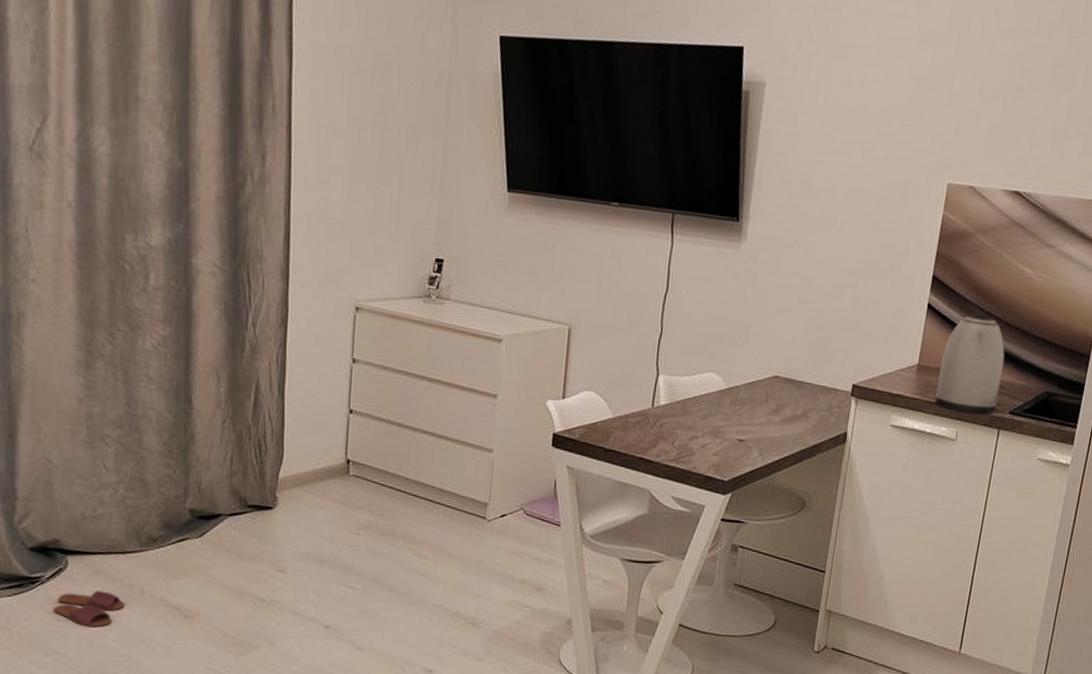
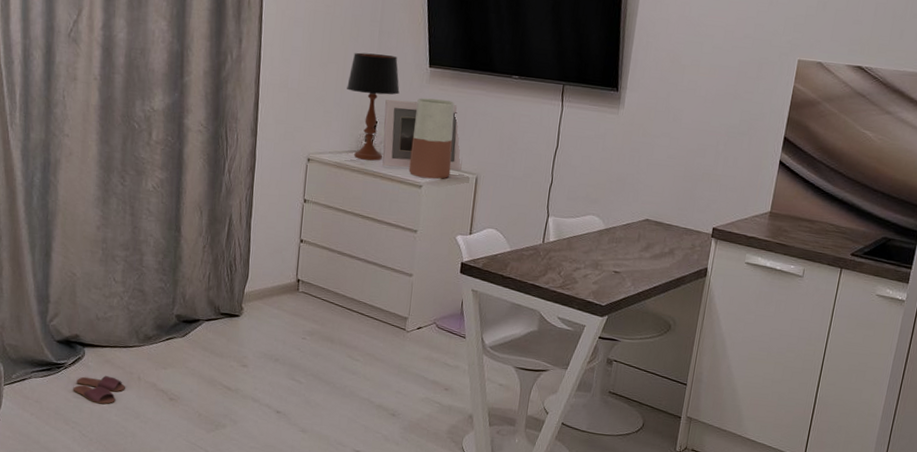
table lamp: none [404,172,471,310] -> present [347,52,400,161]
picture frame: none [451,231,552,320] -> present [382,99,463,171]
vase: none [485,230,541,332] -> present [408,98,455,180]
kettle: present [934,314,1005,416] -> none [784,170,848,257]

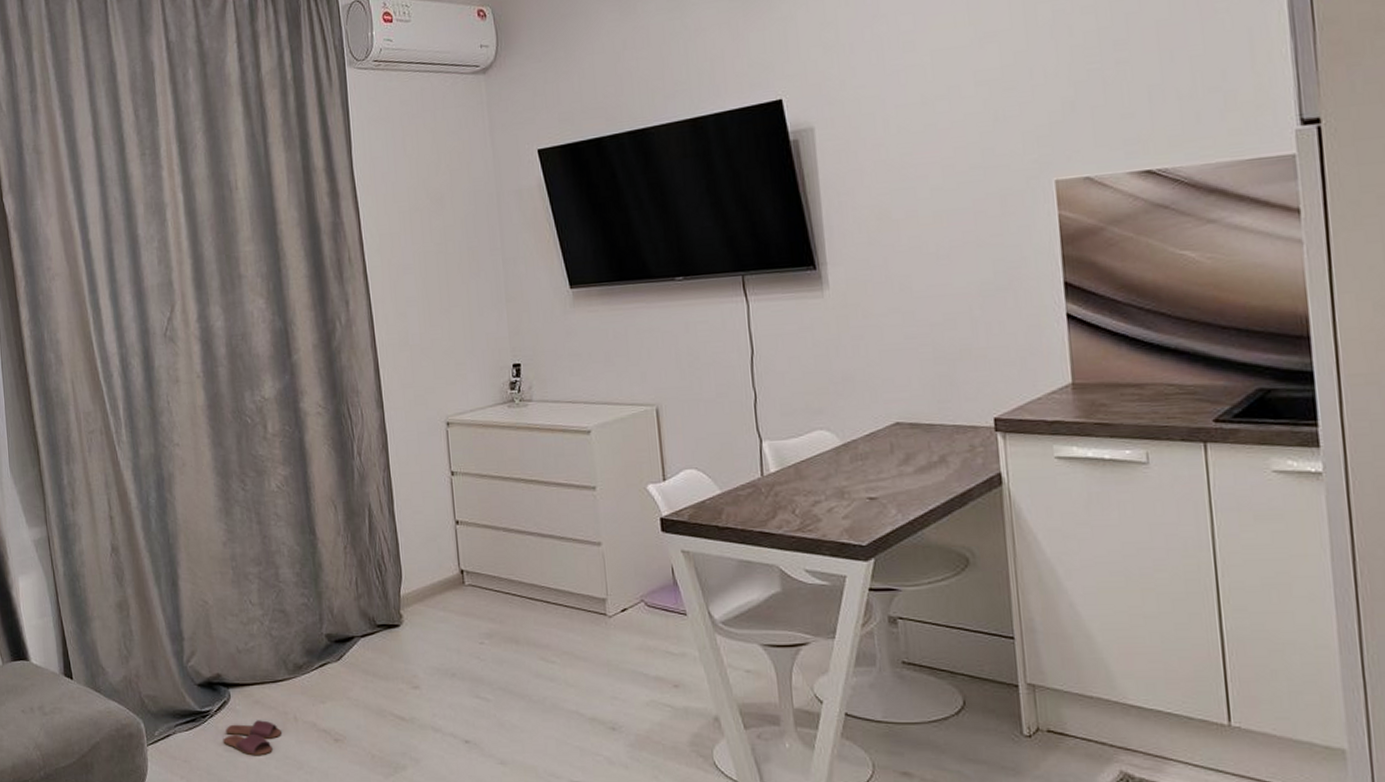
table lamp: present [347,52,400,161] -> none [476,284,540,413]
picture frame: present [382,99,463,171] -> none [526,326,636,416]
vase: present [408,98,455,180] -> none [564,322,623,422]

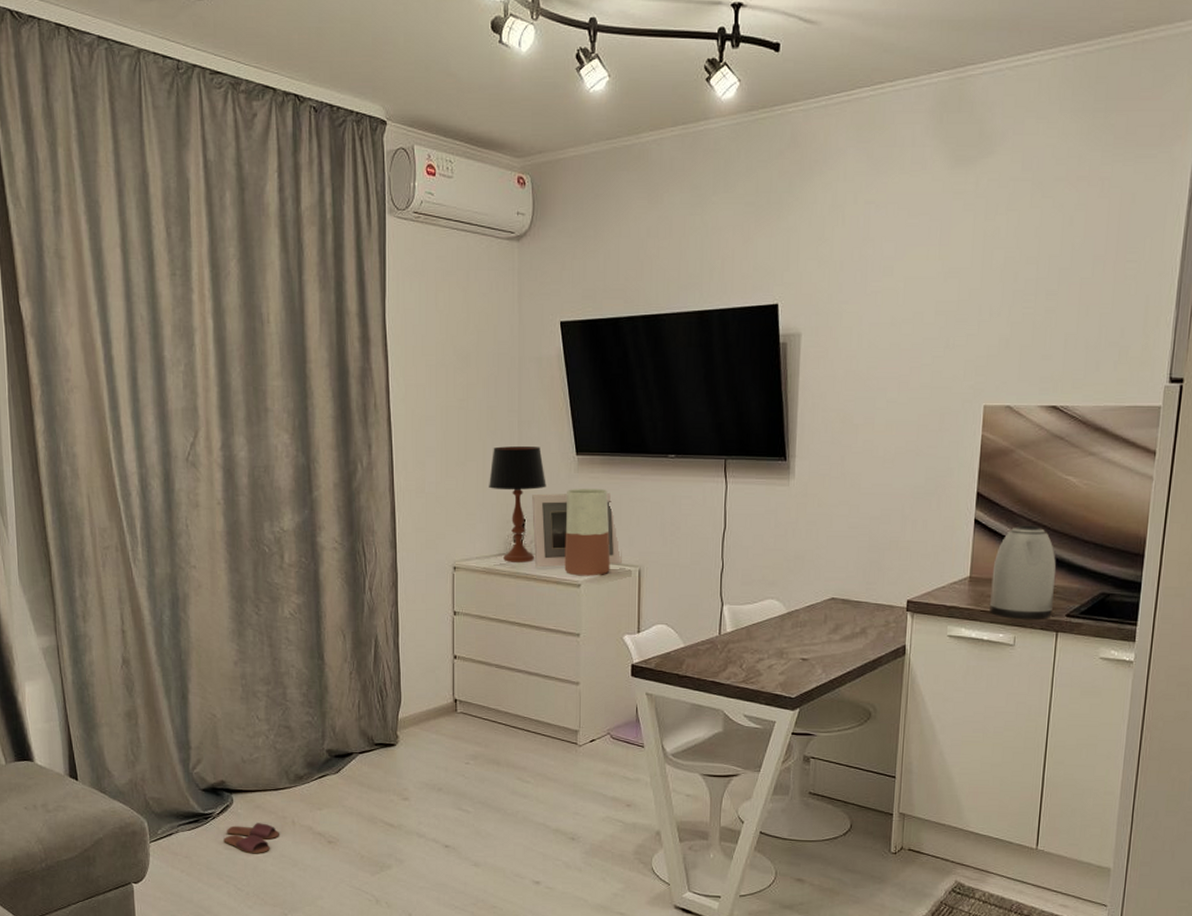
table lamp: none [476,284,540,413] -> present [489,446,546,564]
picture frame: none [526,326,636,416] -> present [532,493,622,568]
vase: none [564,322,623,422] -> present [564,489,610,576]
kettle: none [1101,314,1194,431] -> present [989,525,1057,621]

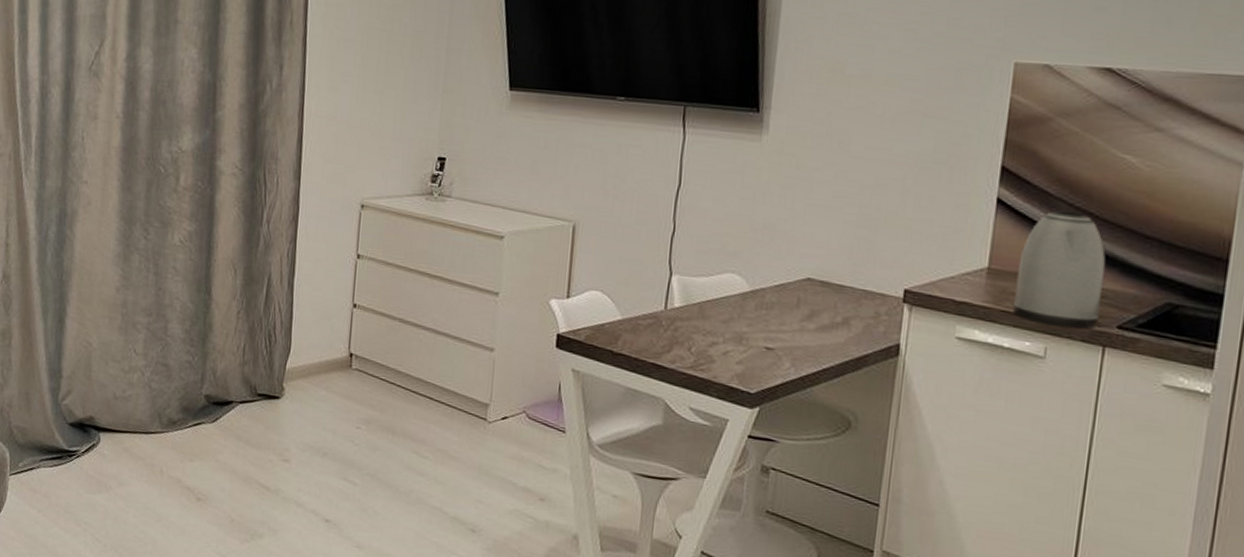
slippers: present [223,823,279,853] -> none [86,467,145,503]
table lamp: present [489,446,546,564] -> none [408,75,473,207]
picture frame: present [532,493,622,568] -> none [453,130,555,217]
vase: present [564,489,610,576] -> none [486,128,543,229]

